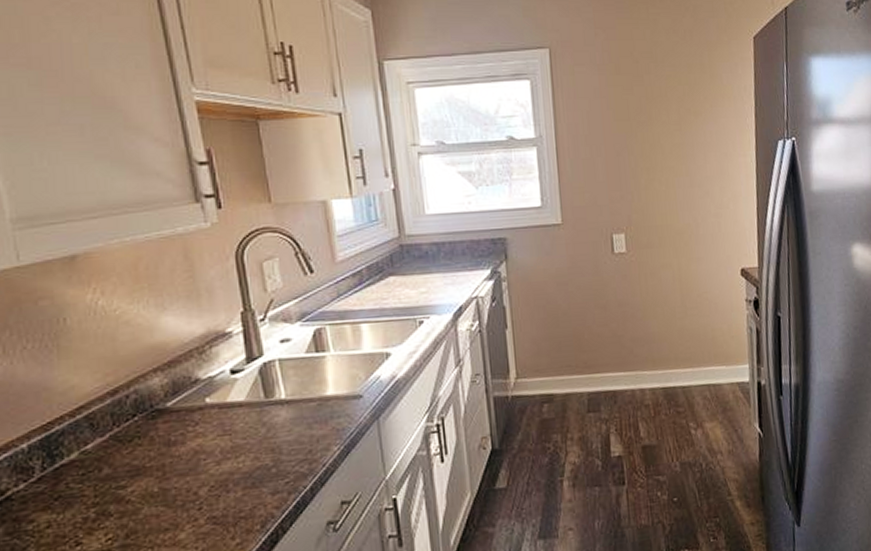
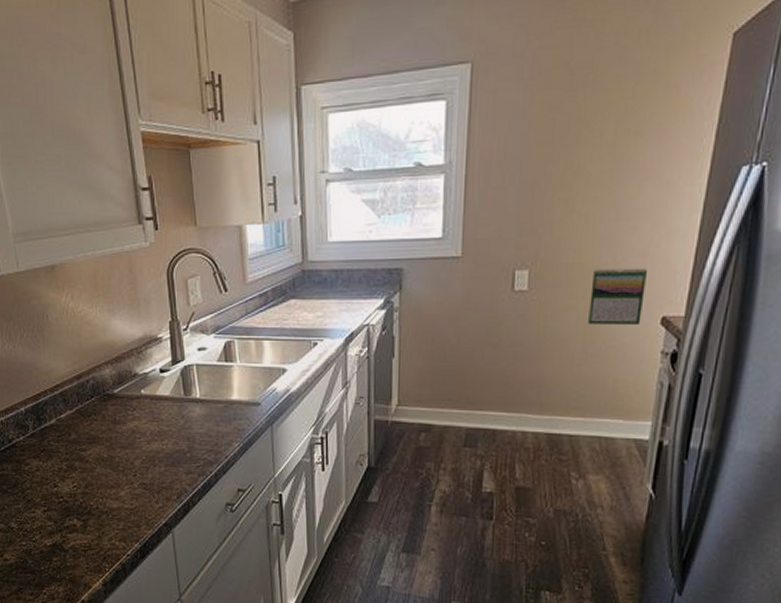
calendar: none [680,227,725,280] -> present [588,268,647,324]

